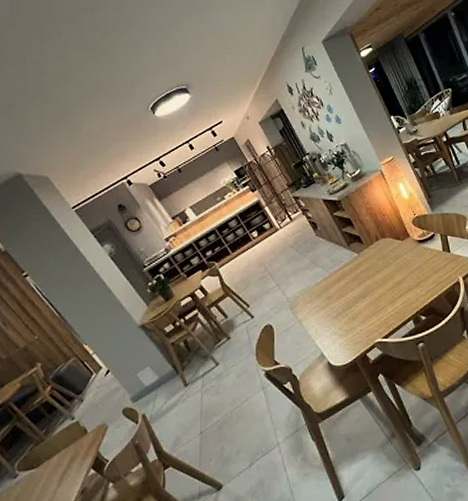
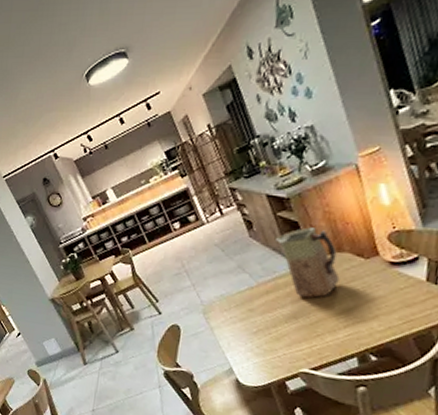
vase: none [337,222,388,280] -> present [276,227,340,298]

